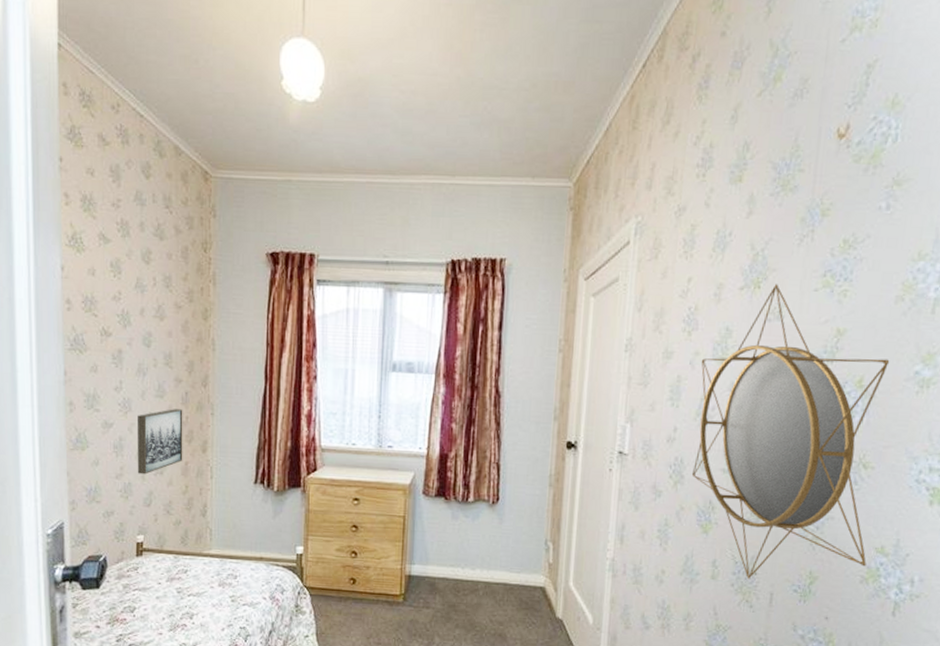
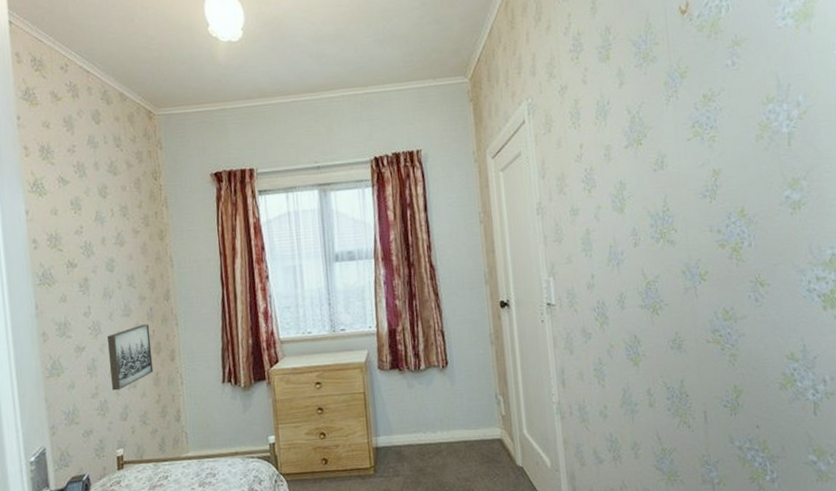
home mirror: present [691,284,890,579] -> none [604,139,782,402]

